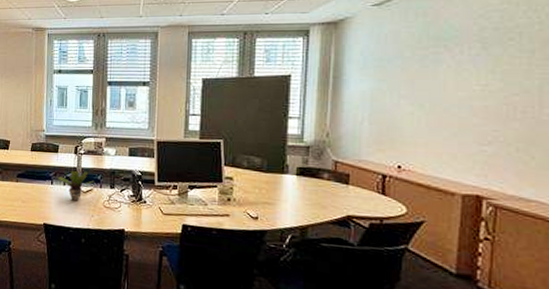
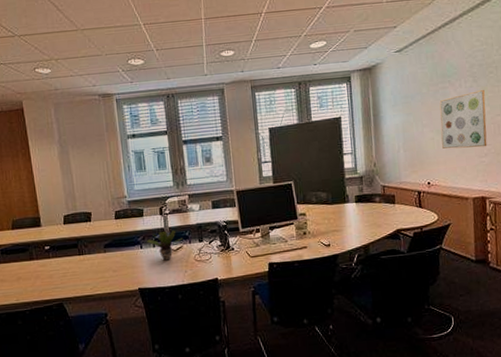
wall art: none [425,59,498,133] -> present [439,89,487,149]

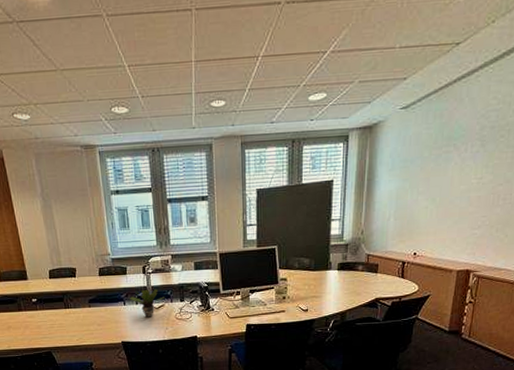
wall art: present [439,89,487,149] -> none [435,155,491,219]

